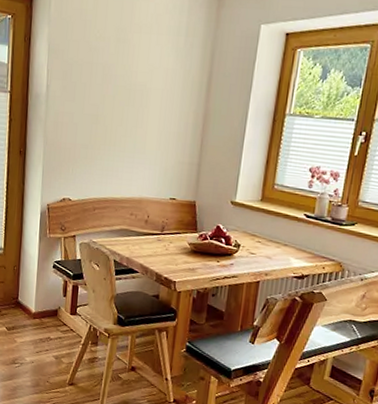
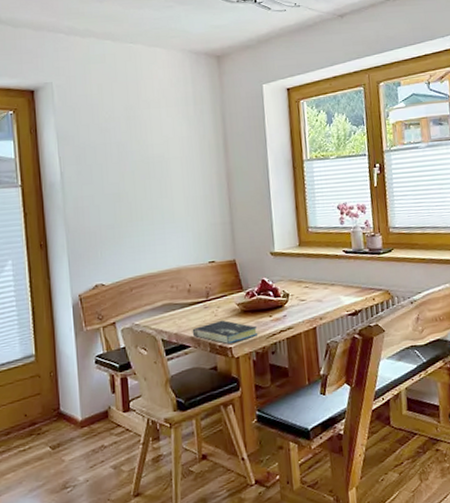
book: none [142,254,203,279] -> present [192,320,257,345]

